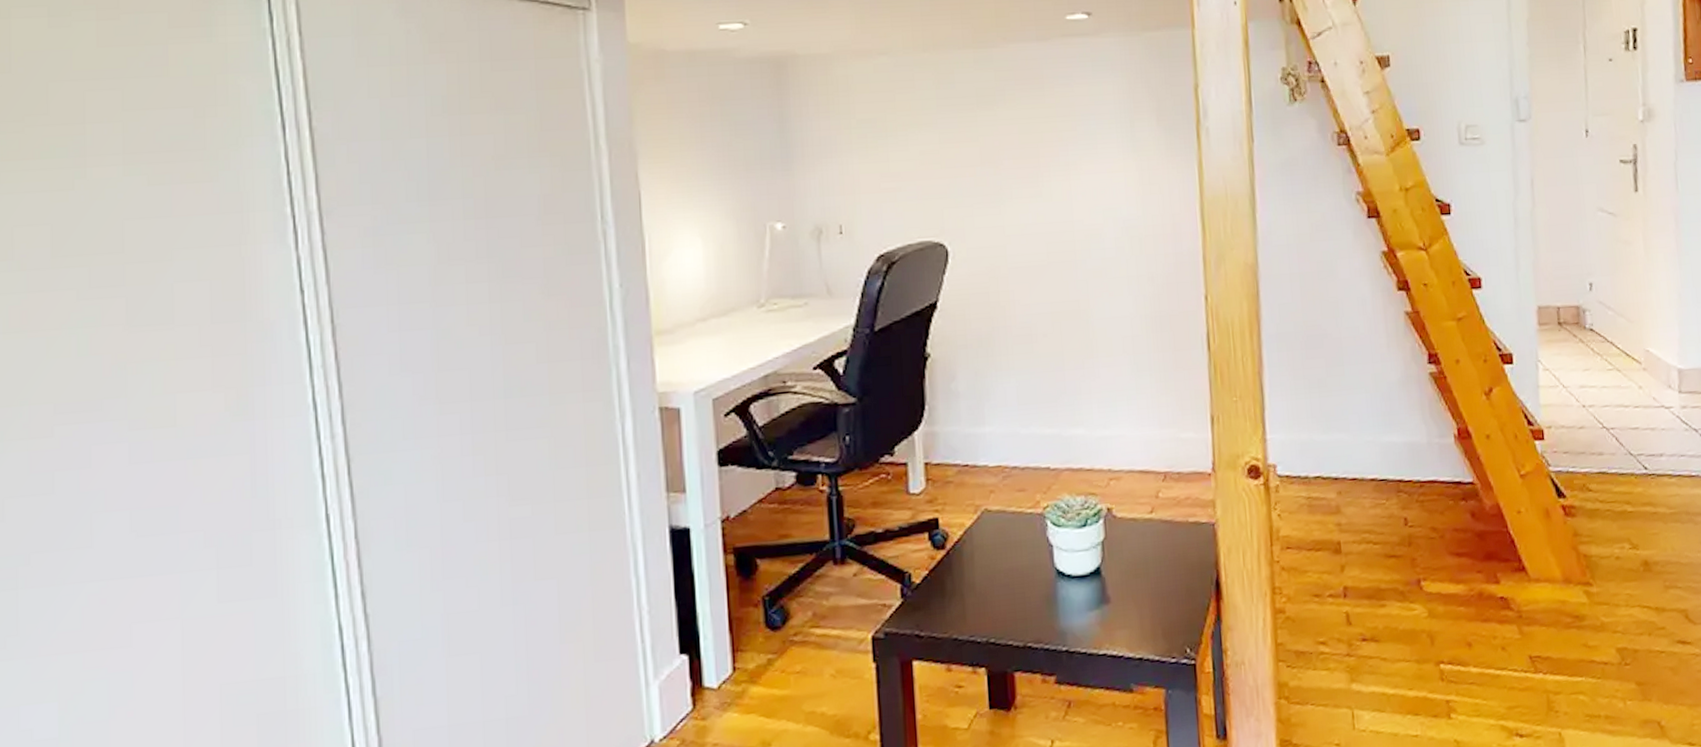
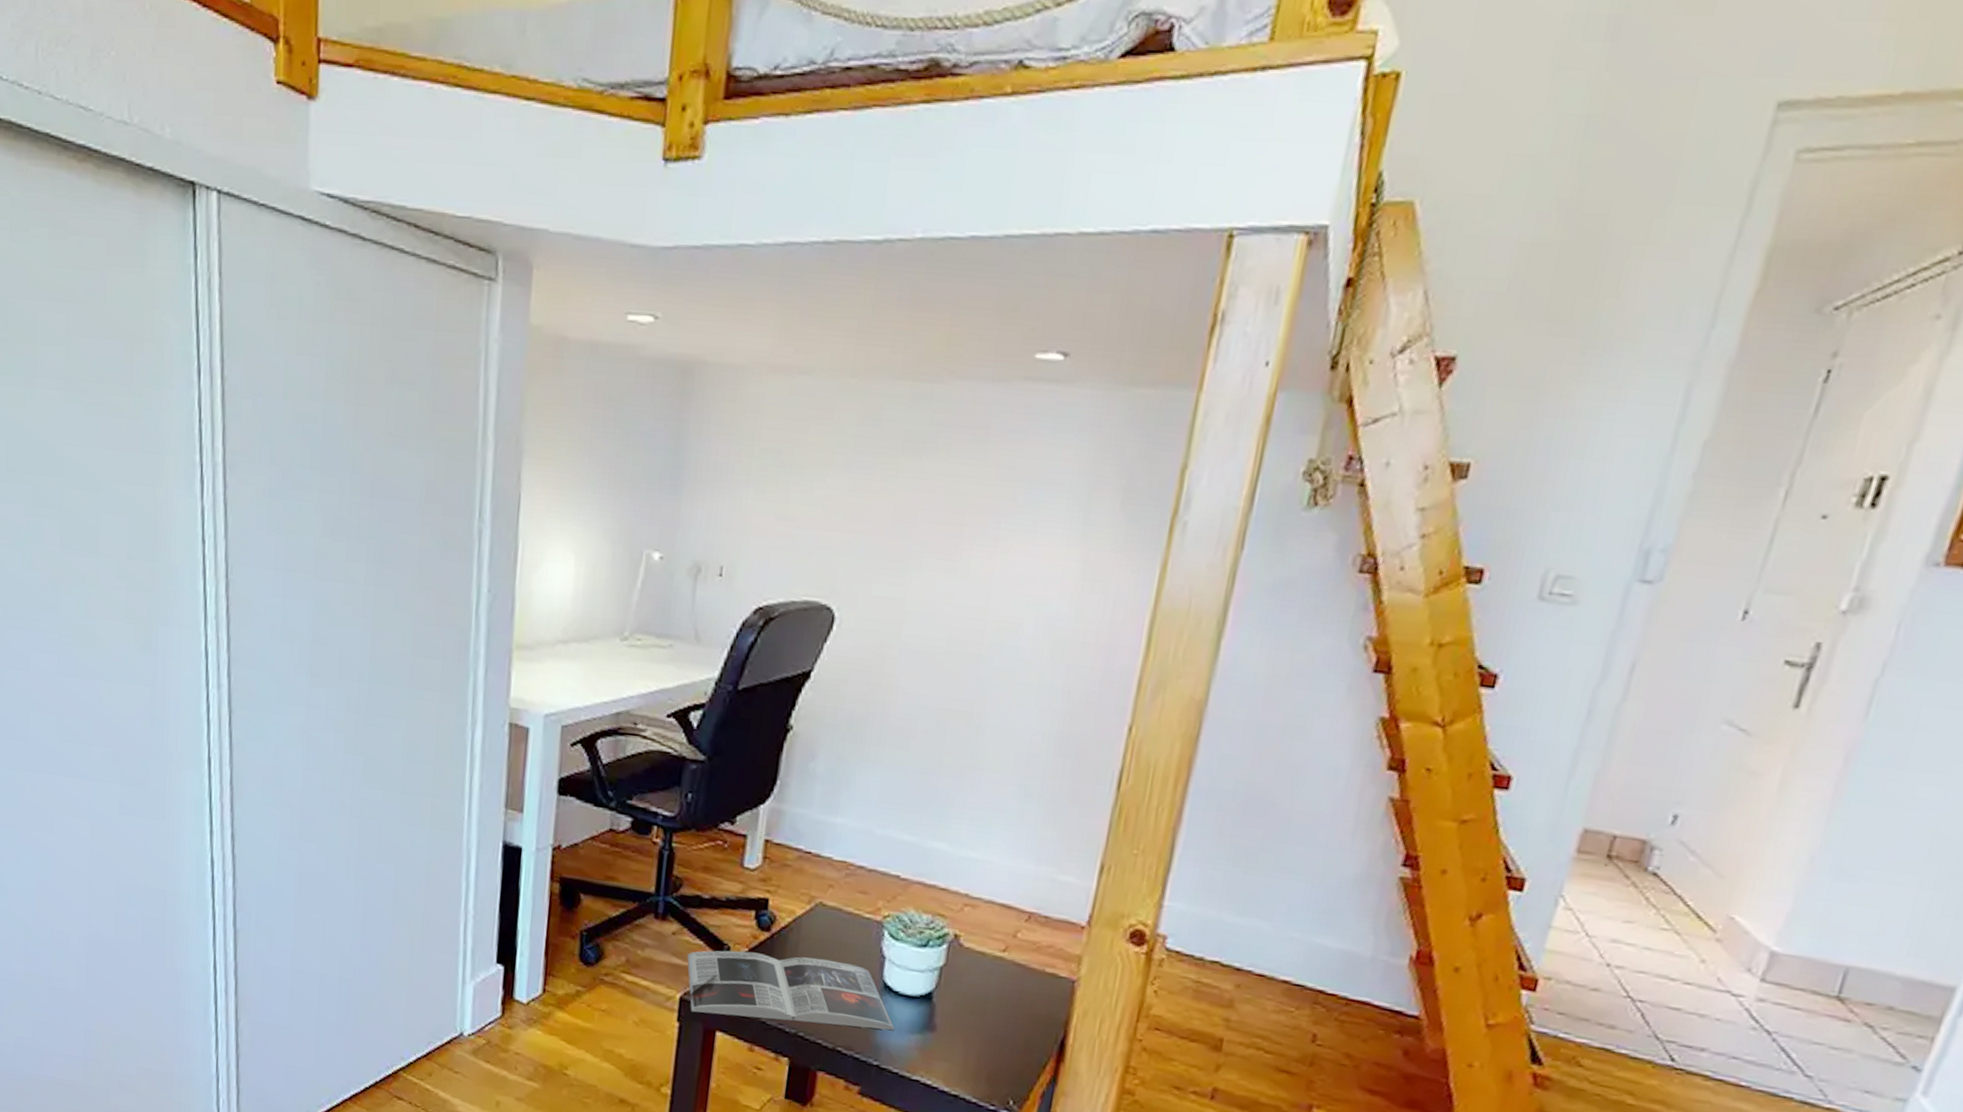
magazine: none [872,560,1075,649] -> present [687,950,895,1031]

